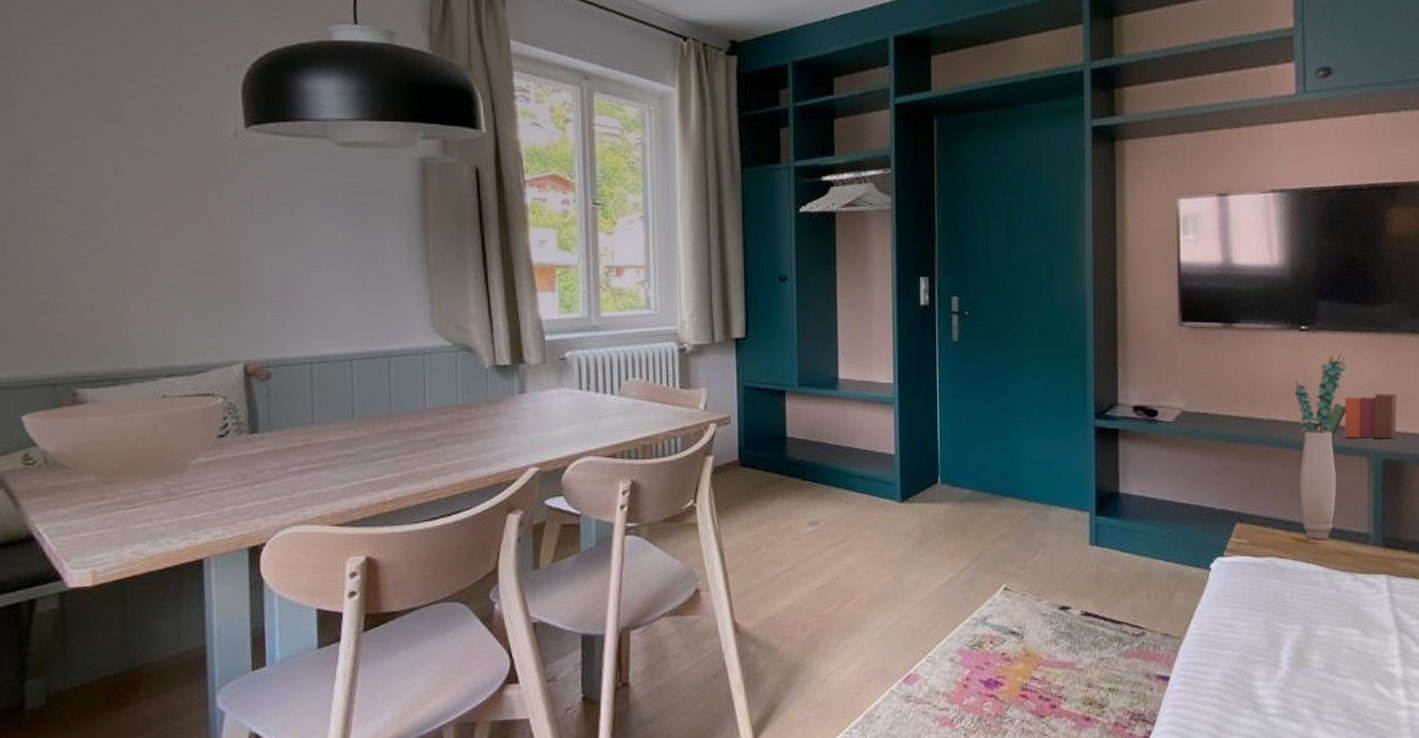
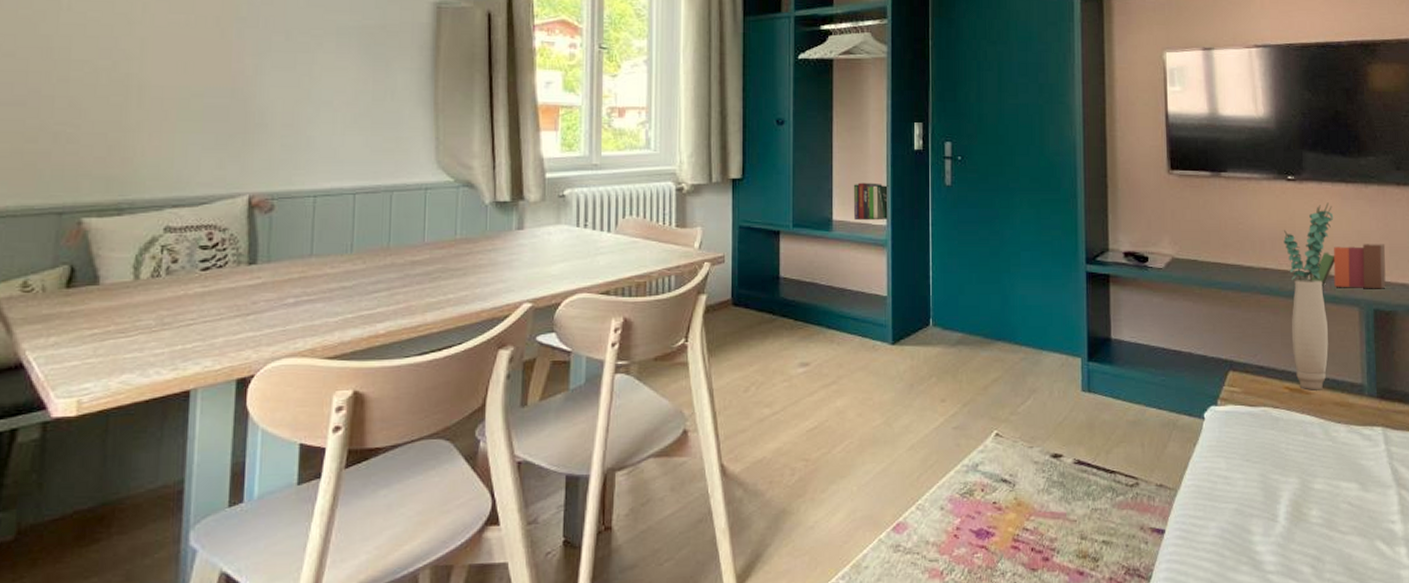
bowl: present [20,395,226,485] -> none [23,226,227,314]
books: none [858,340,896,379] -> present [853,182,889,221]

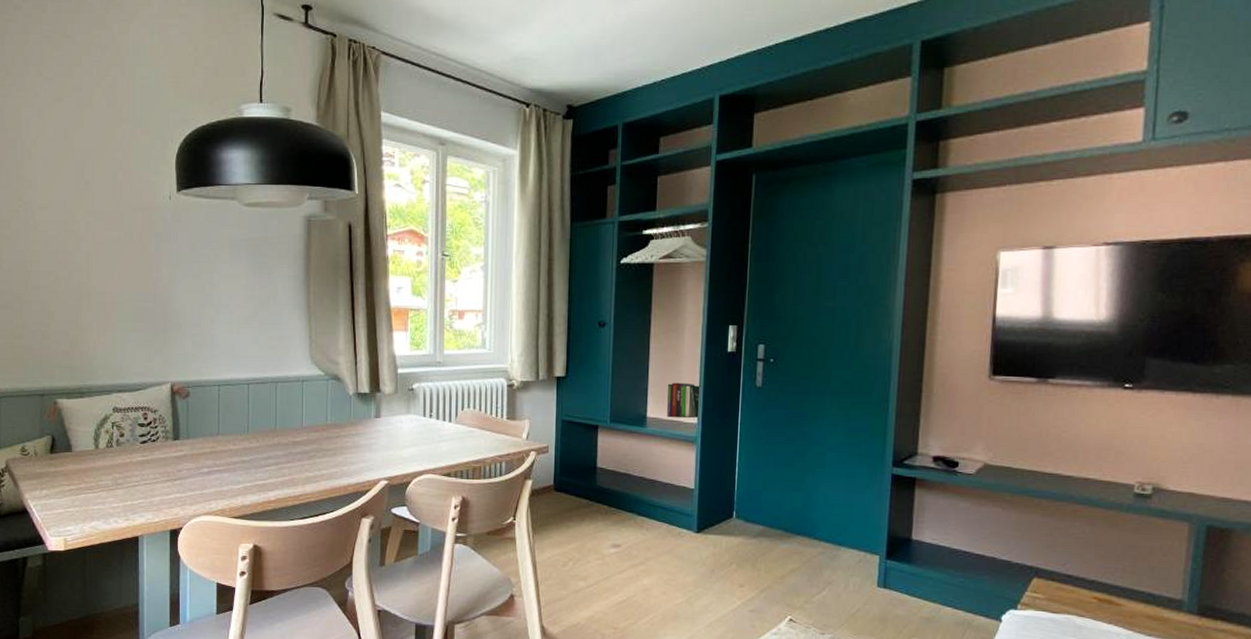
vase: present [1283,202,1334,391] -> none [1106,413,1174,603]
books: present [1312,244,1386,289] -> none [1138,457,1231,505]

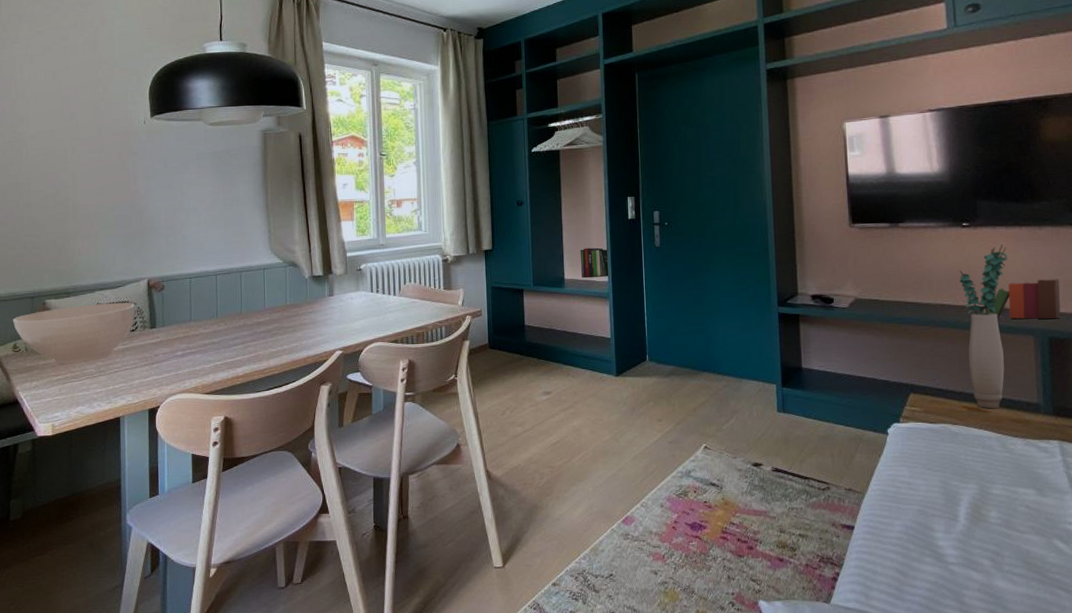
bowl: none [20,407,157,475] -> present [12,302,136,365]
vase: none [1106,413,1174,603] -> present [959,244,1008,409]
books: none [1138,457,1231,505] -> present [987,279,1061,320]

